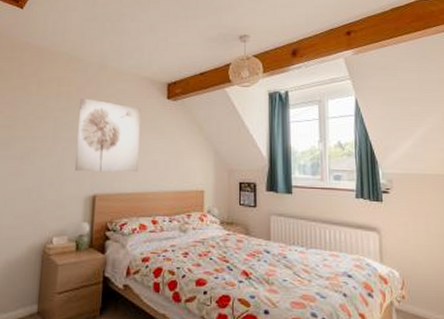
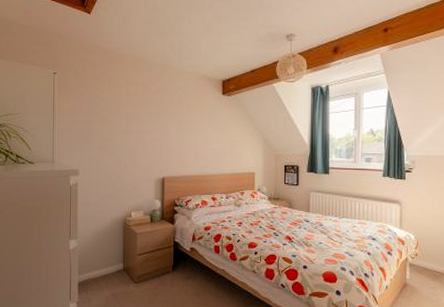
wall art: present [74,97,141,173] -> none [145,94,199,159]

